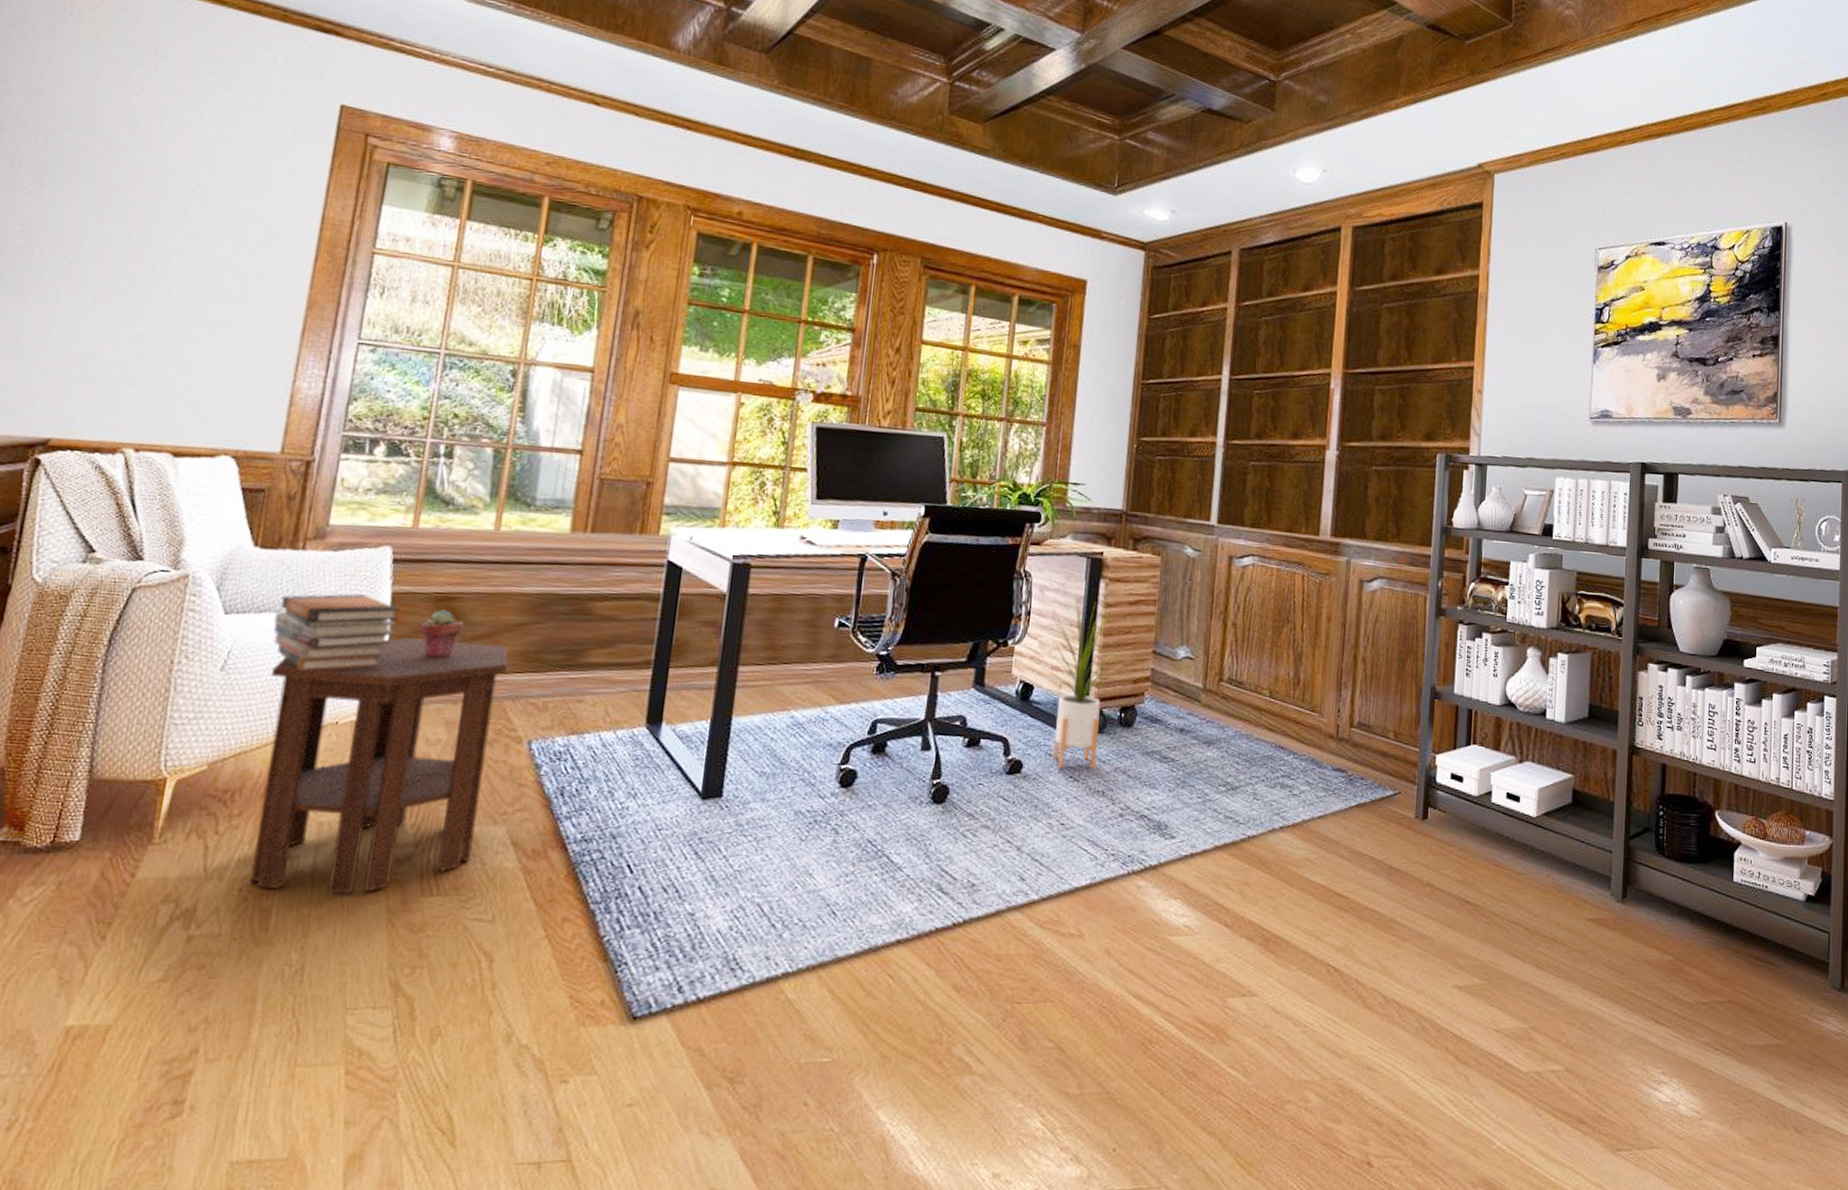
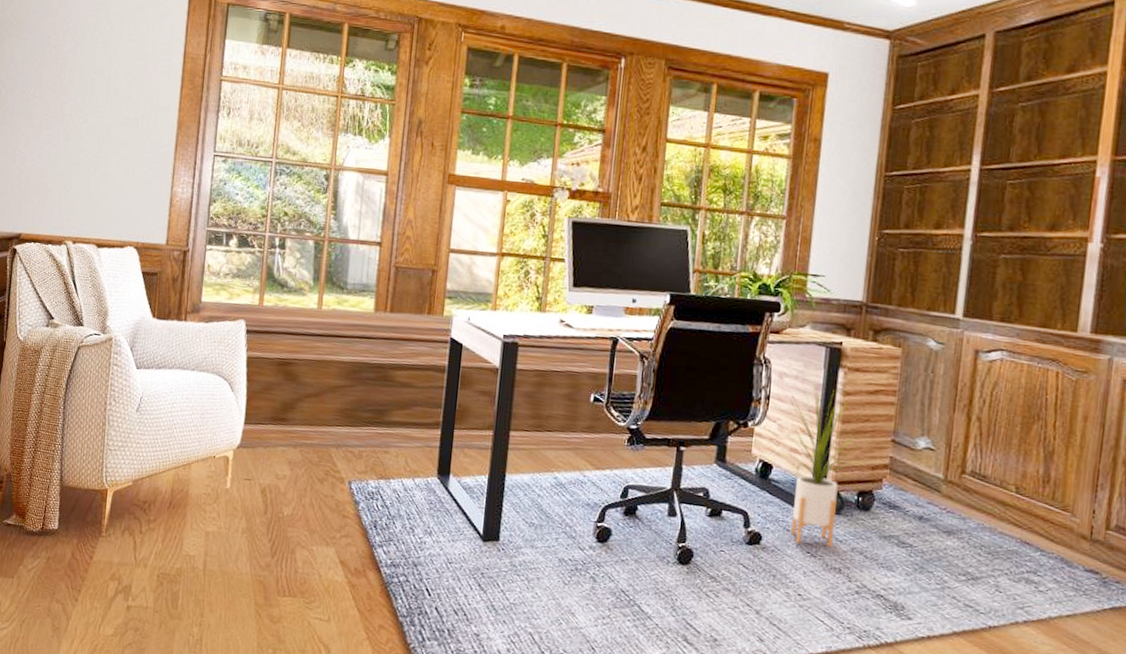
side table: present [249,637,508,895] -> none [163,393,332,588]
book stack: present [272,593,400,672] -> none [168,356,253,416]
potted succulent: present [421,609,464,658] -> none [268,372,299,411]

